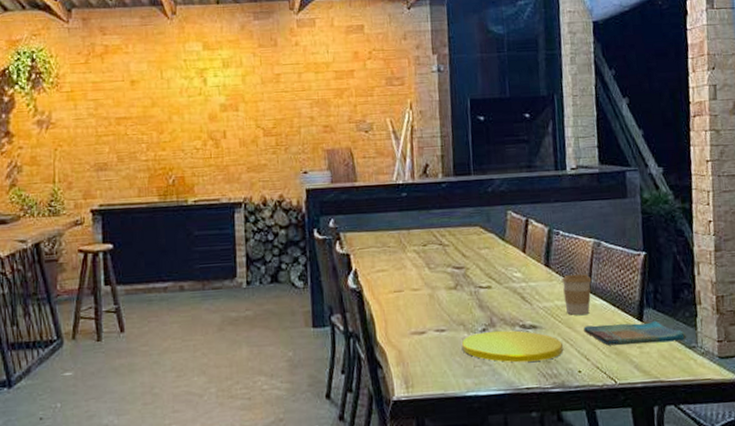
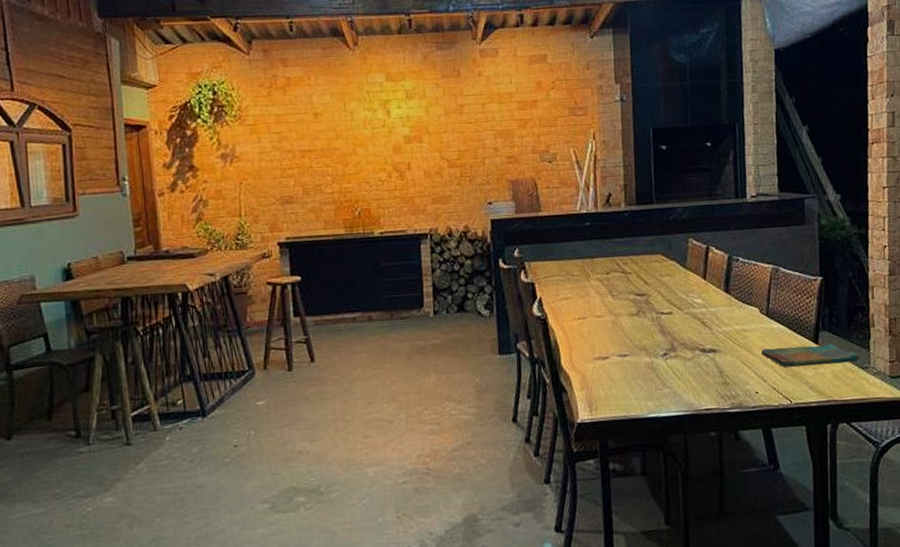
plate: present [462,330,564,363] -> none [644,354,742,385]
coffee cup: present [561,274,592,316] -> none [740,299,770,339]

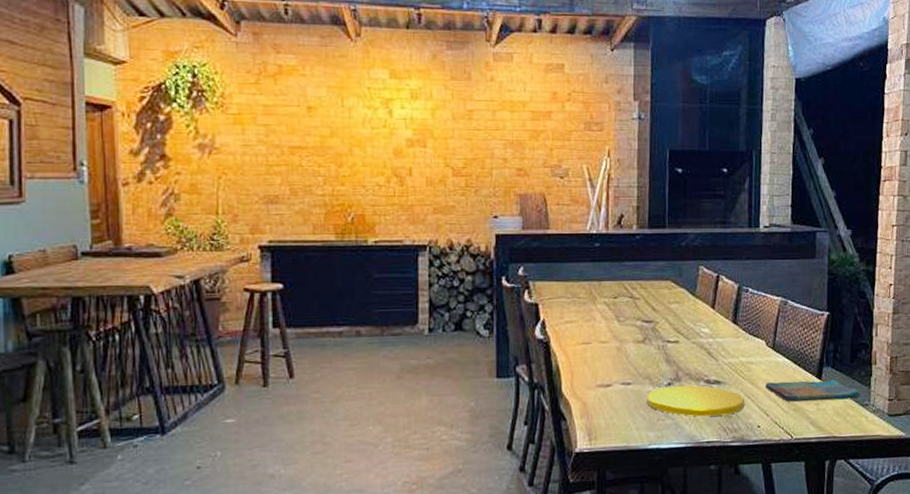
plate: none [644,354,742,385] -> present [647,385,745,417]

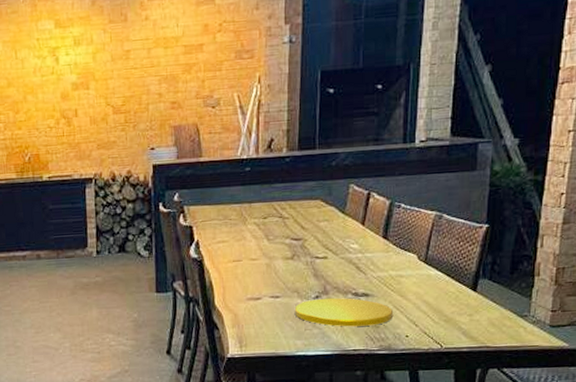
dish towel: present [765,379,861,402] -> none [416,290,520,313]

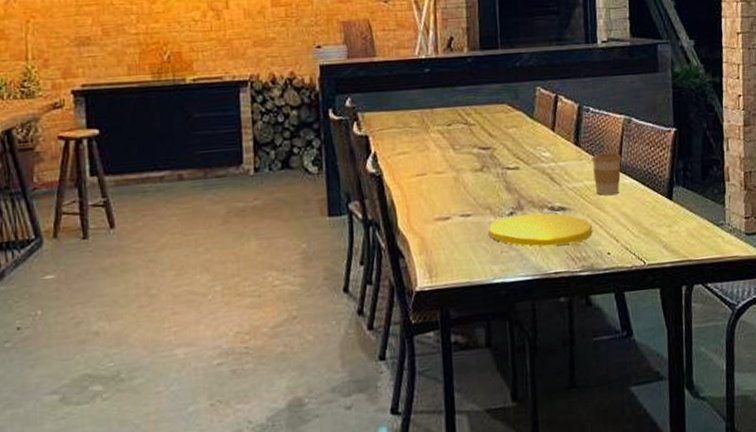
coffee cup: none [398,245,429,285] -> present [591,152,622,196]

